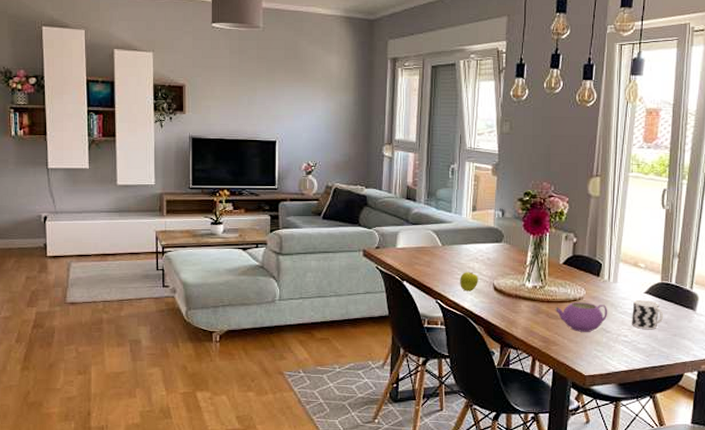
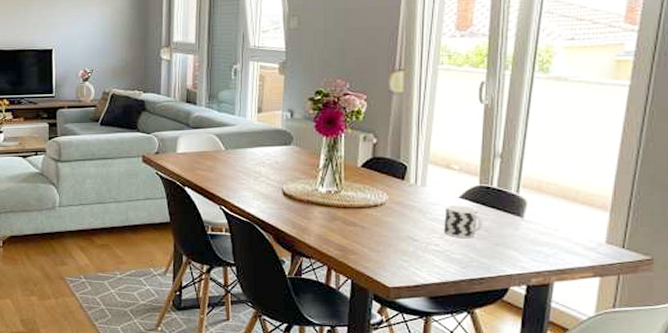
fruit: present [460,272,478,291] -> none [245,177,266,197]
teapot: present [555,302,608,332] -> none [352,208,415,240]

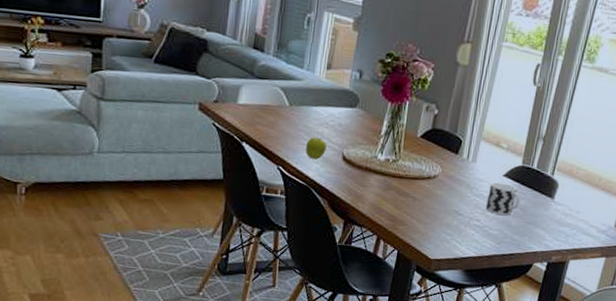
fruit: none [245,177,266,197] -> present [305,137,327,160]

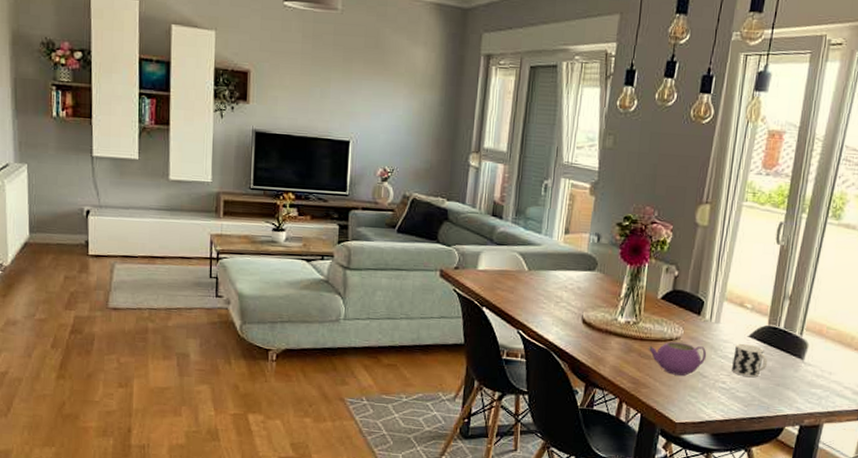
fruit: present [305,137,327,160] -> none [545,301,566,323]
teapot: none [406,180,463,213] -> present [648,342,707,376]

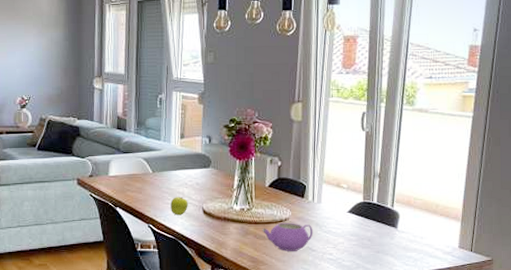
fruit: none [545,301,566,323] -> present [171,197,188,216]
cup: present [731,343,768,378] -> none [335,218,367,248]

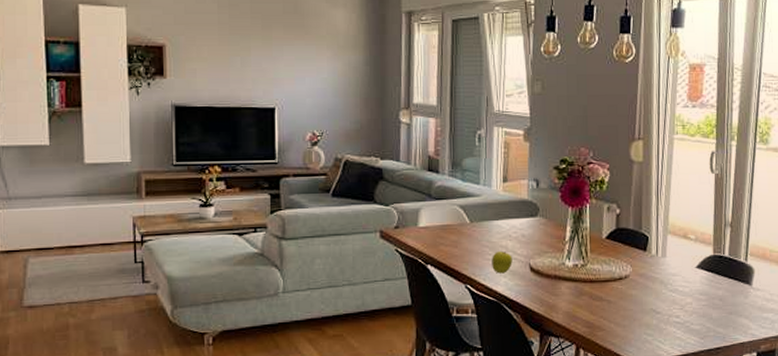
teapot: present [262,223,313,251] -> none [599,281,658,314]

